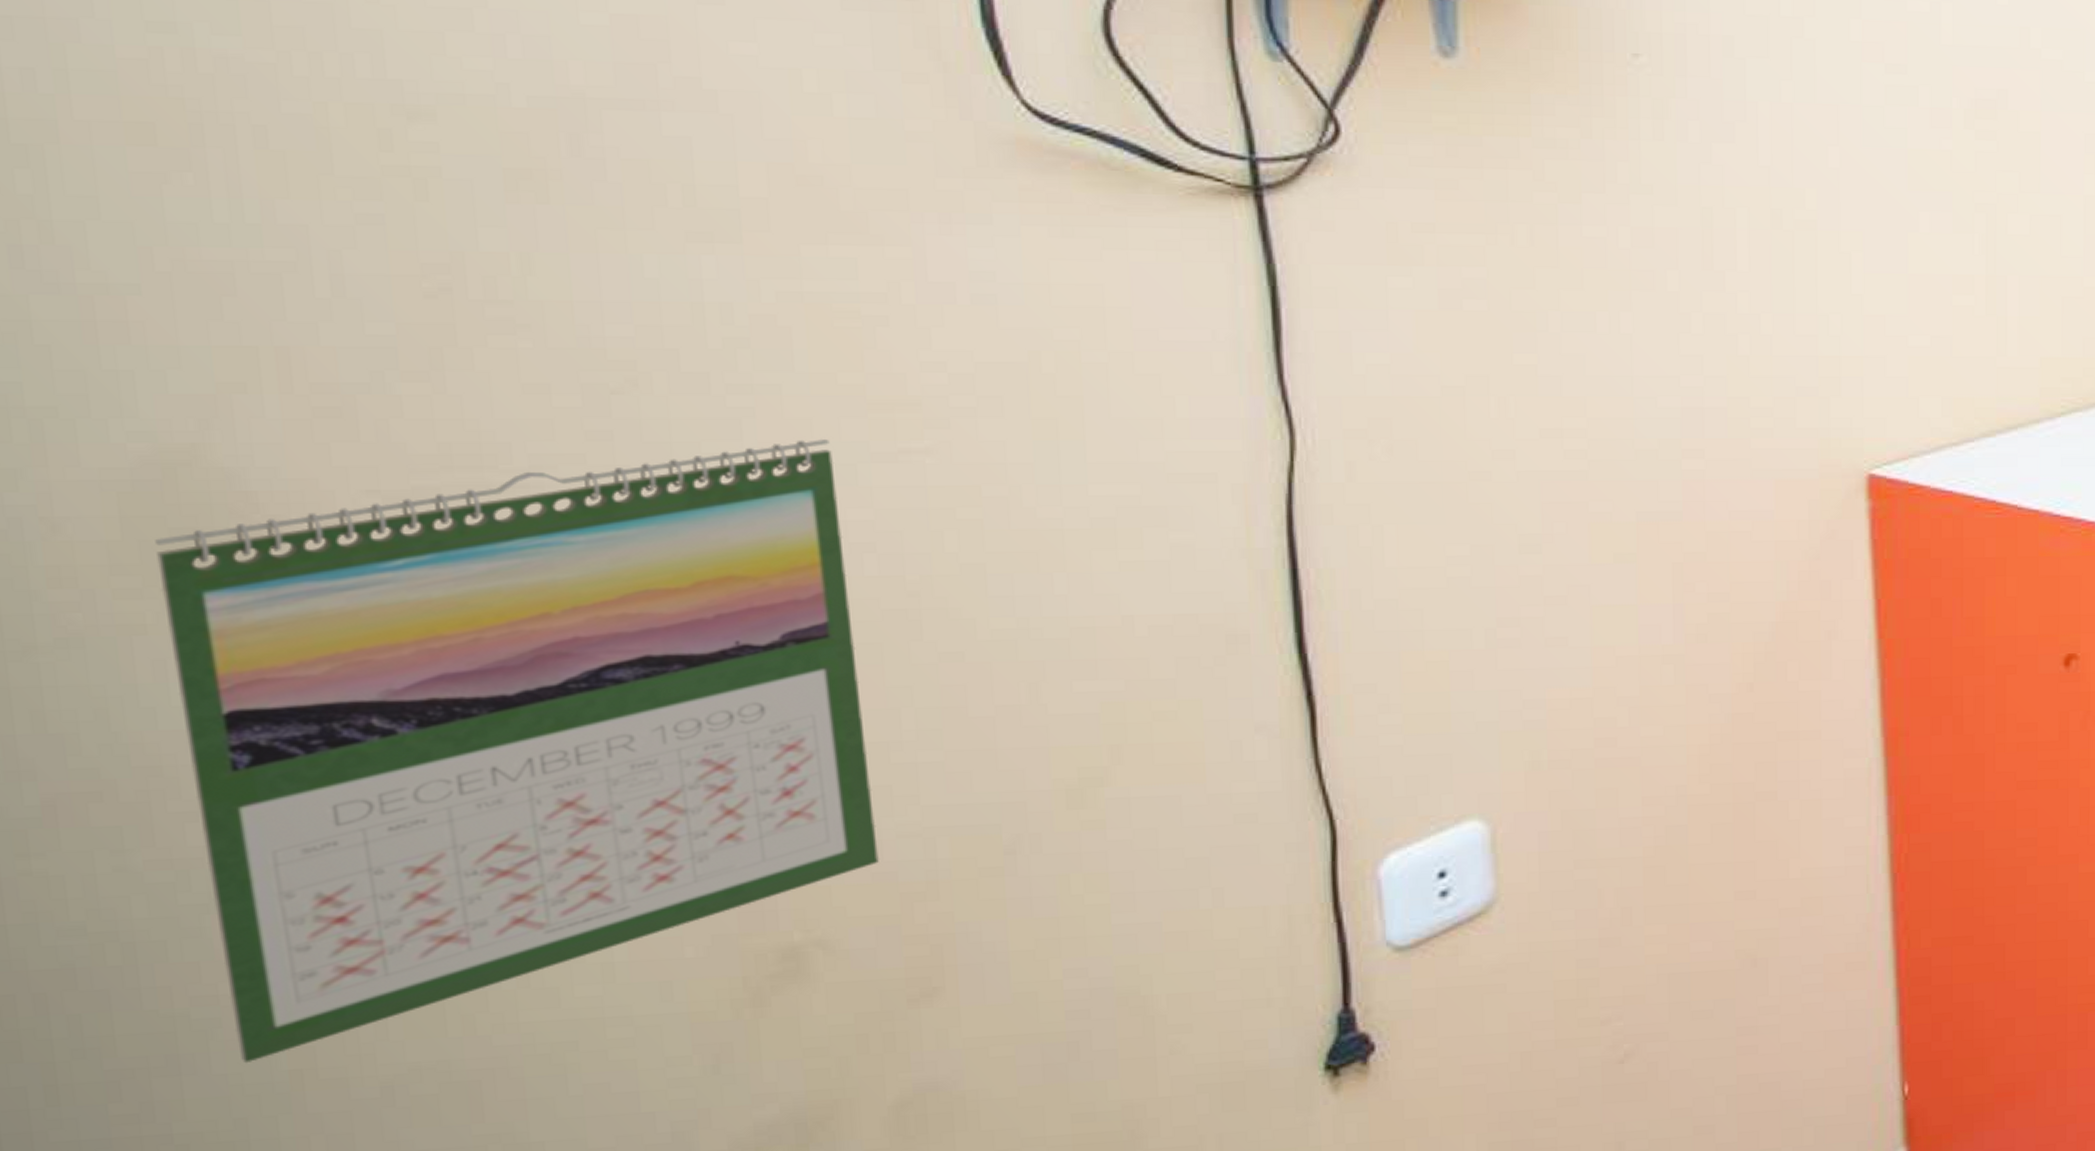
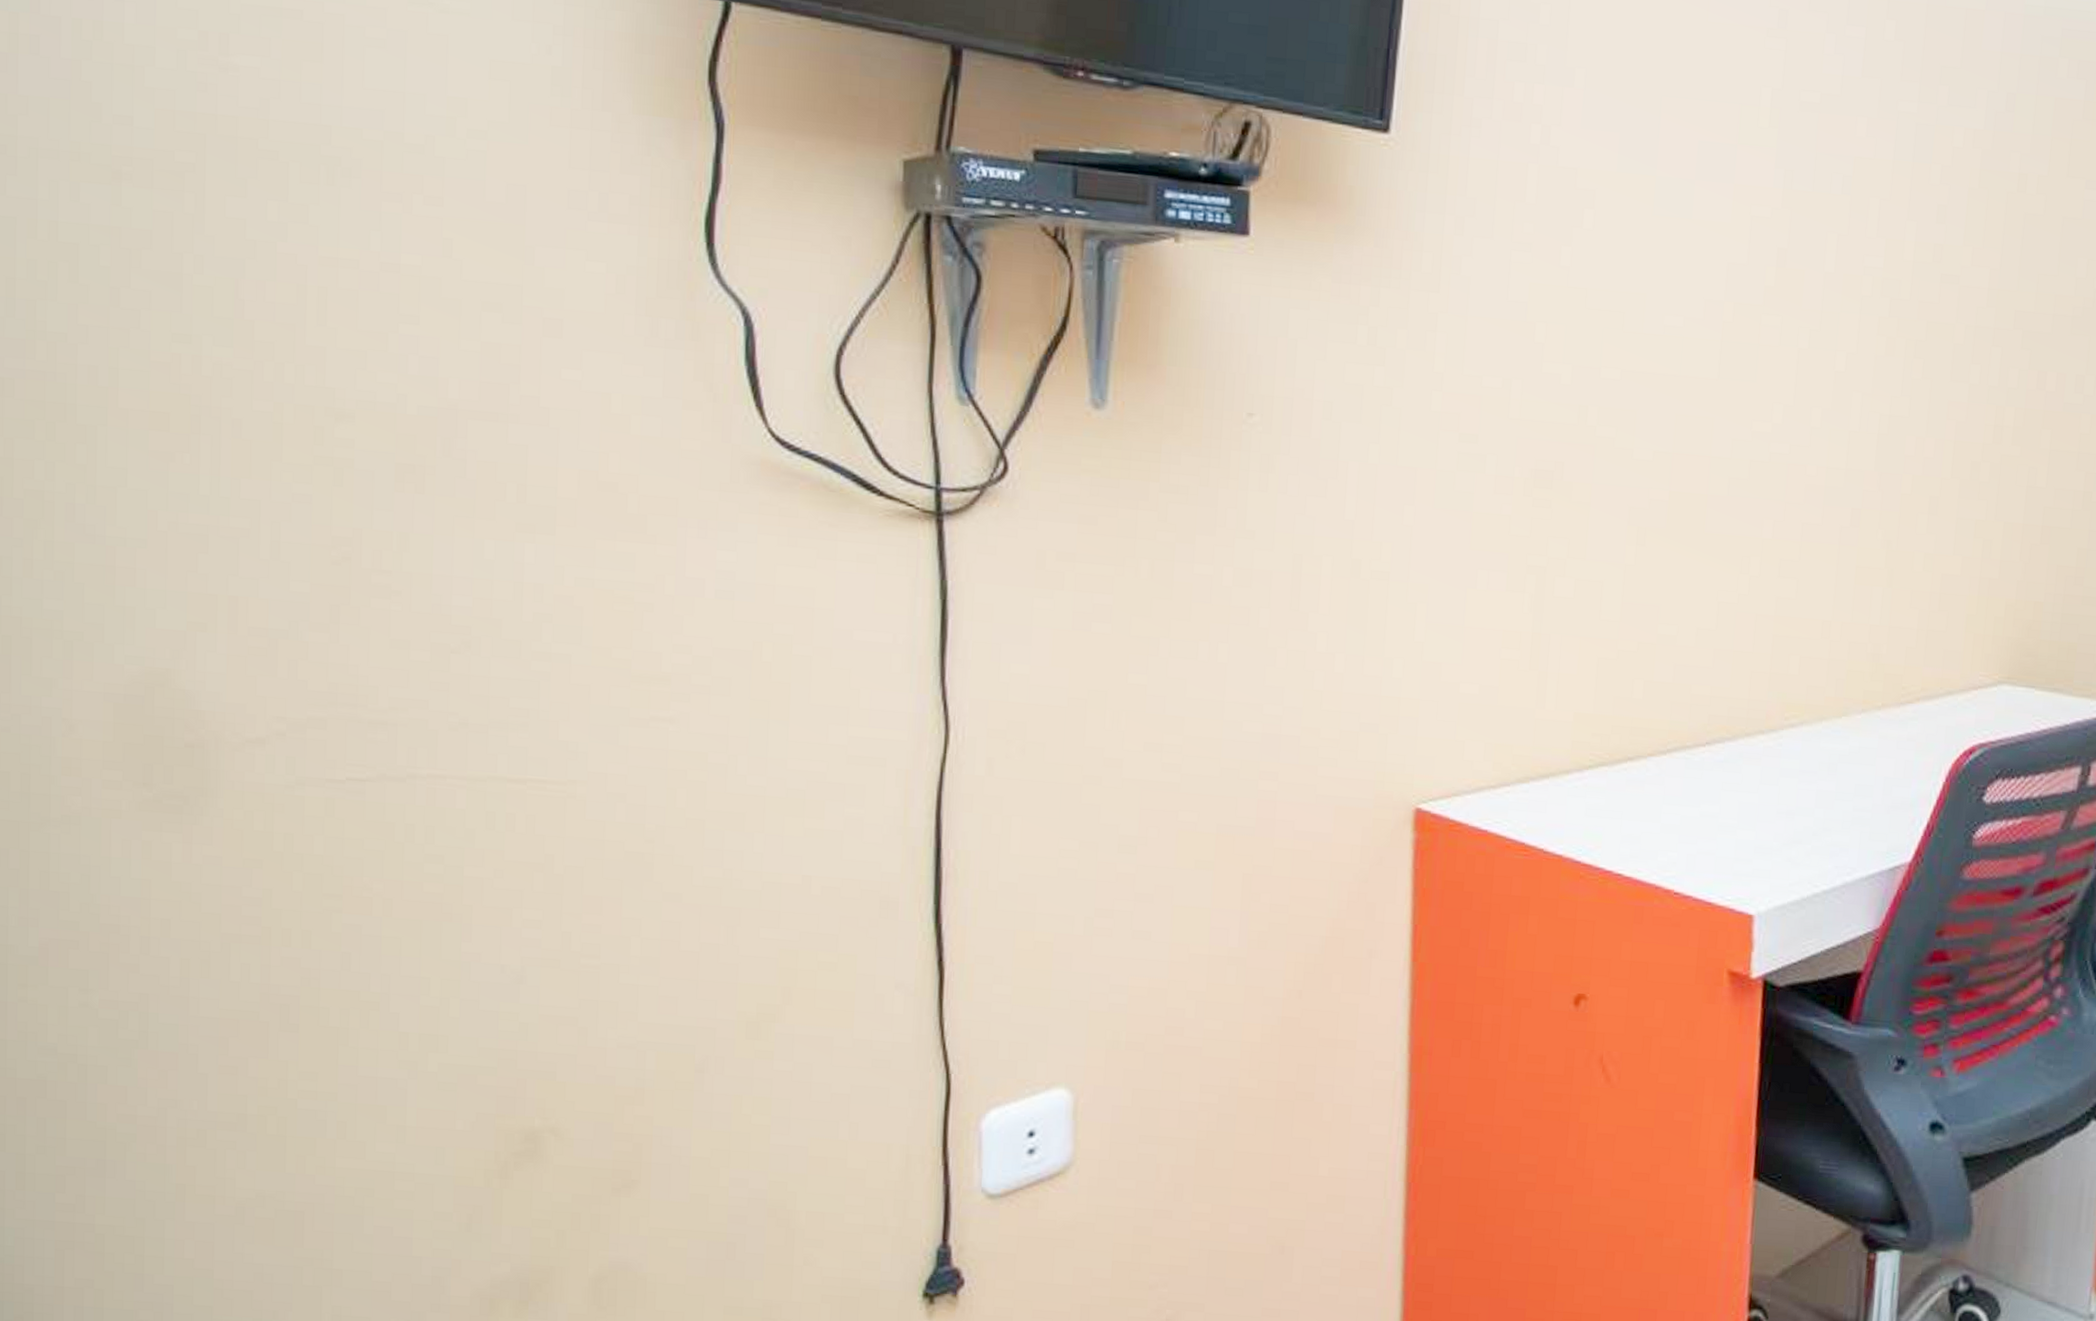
calendar: present [155,439,879,1064] -> none [134,702,604,1174]

